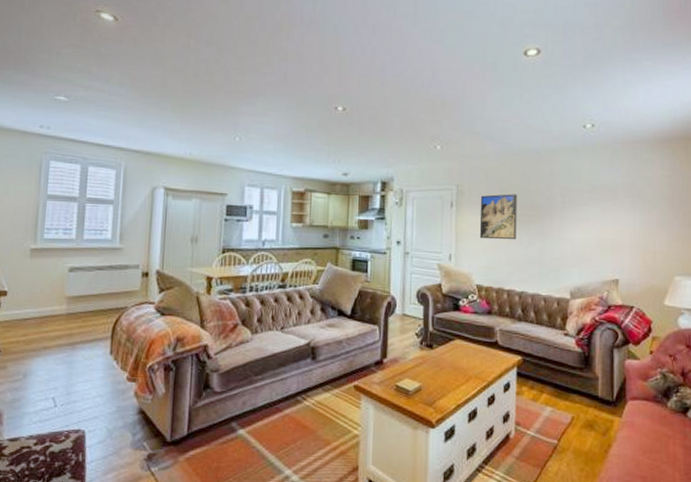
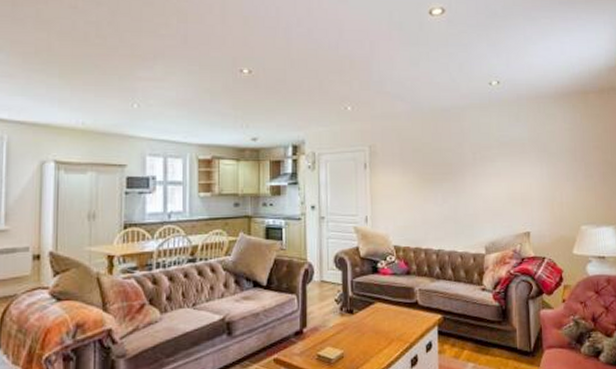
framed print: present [479,194,517,240] -> none [393,153,431,199]

